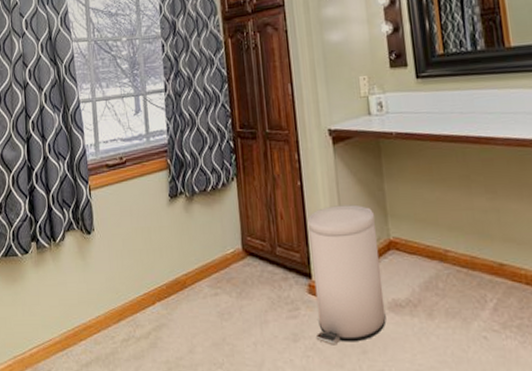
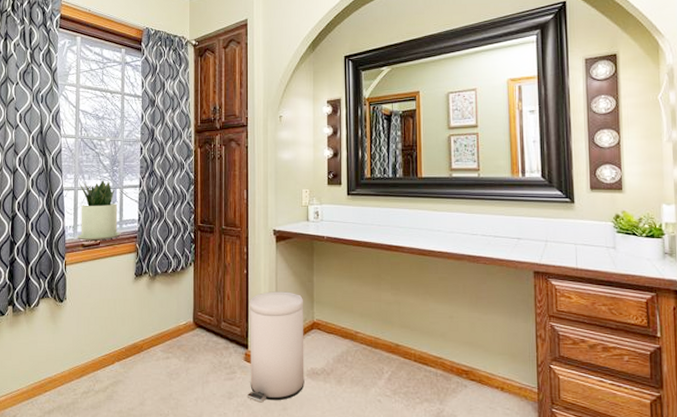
planter: none [97,87,149,160] -> present [76,180,121,241]

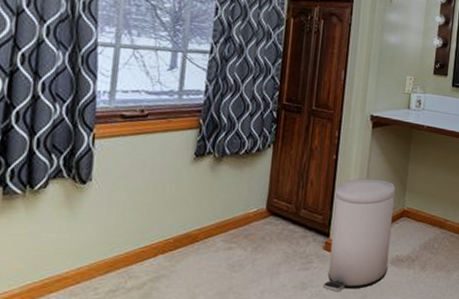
planter: present [76,180,121,241] -> none [113,38,179,112]

